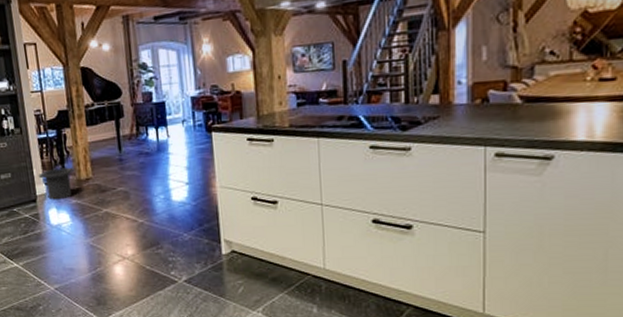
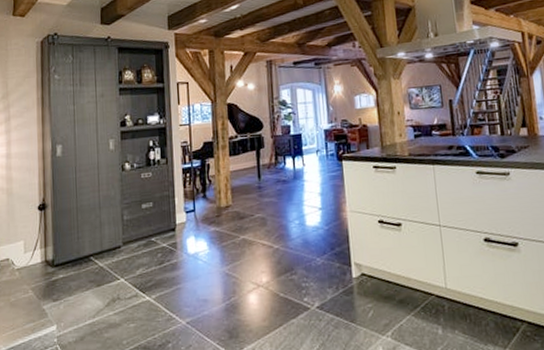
trash can: present [38,167,75,200] -> none [179,195,216,229]

